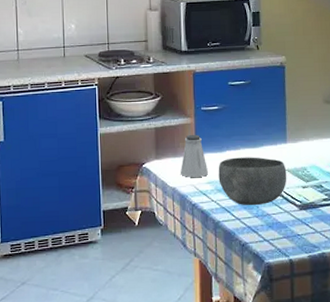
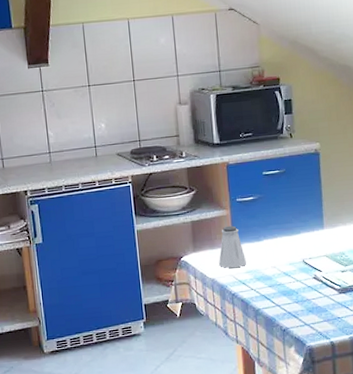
bowl: present [218,157,287,206] -> none [256,244,326,293]

